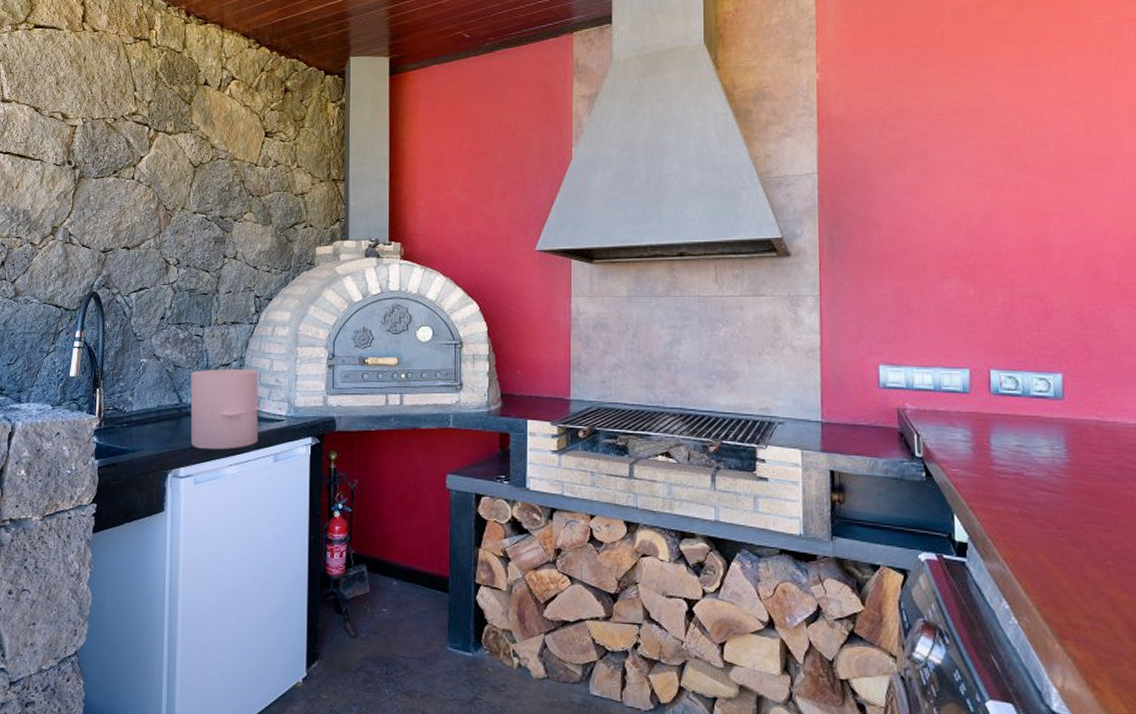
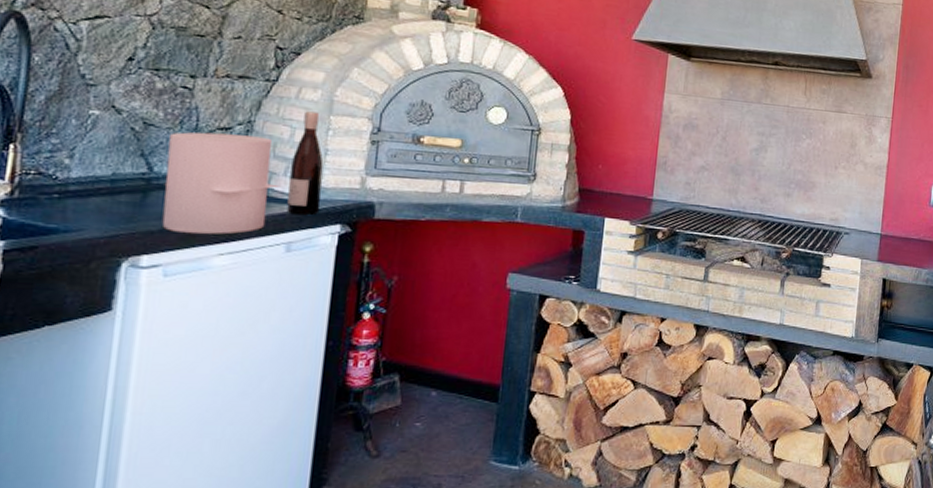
bottle: none [271,345,296,430] -> present [286,111,324,215]

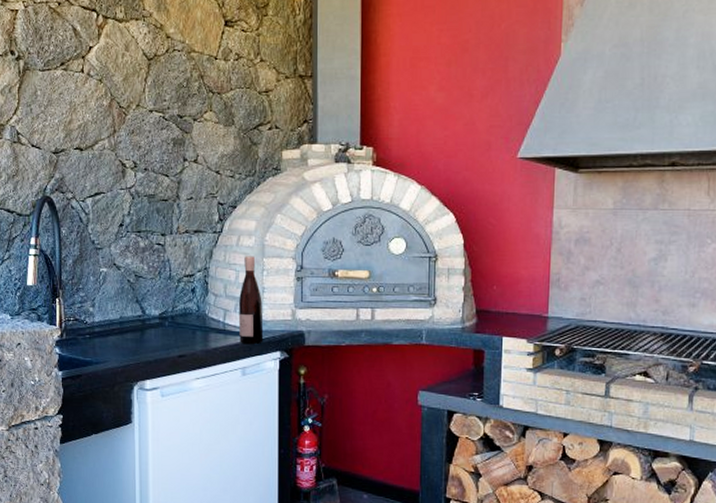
paper towel roll: present [161,132,280,235] -> none [153,280,233,362]

